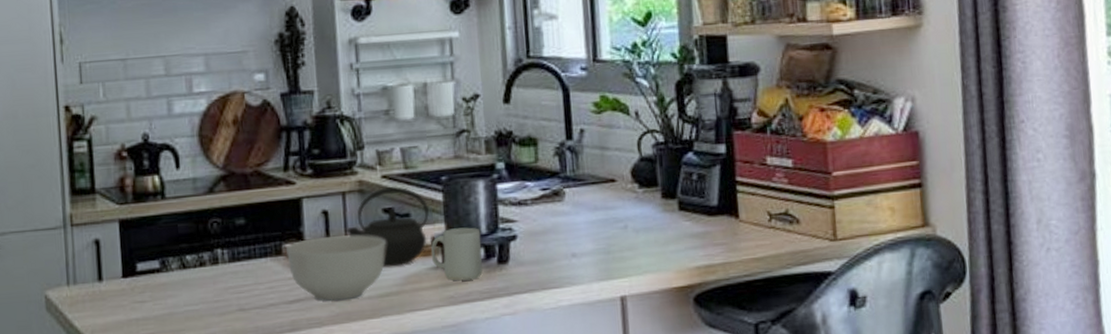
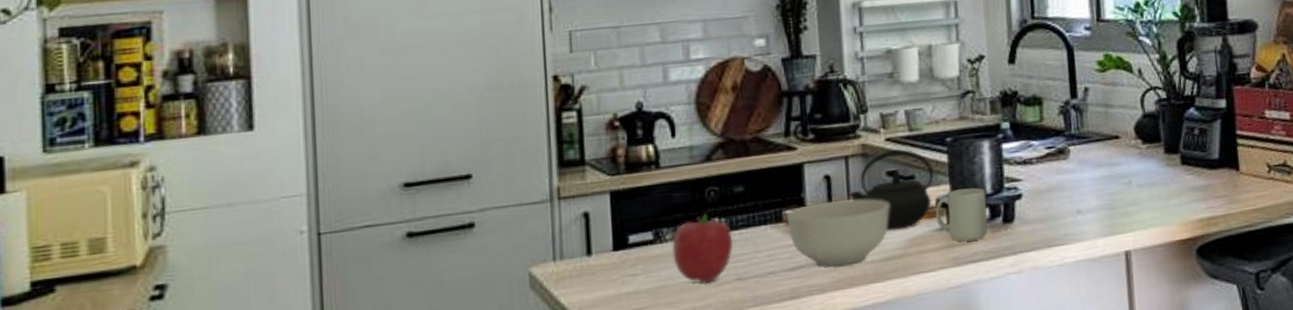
fruit: none [177,244,236,311] -> present [671,213,734,282]

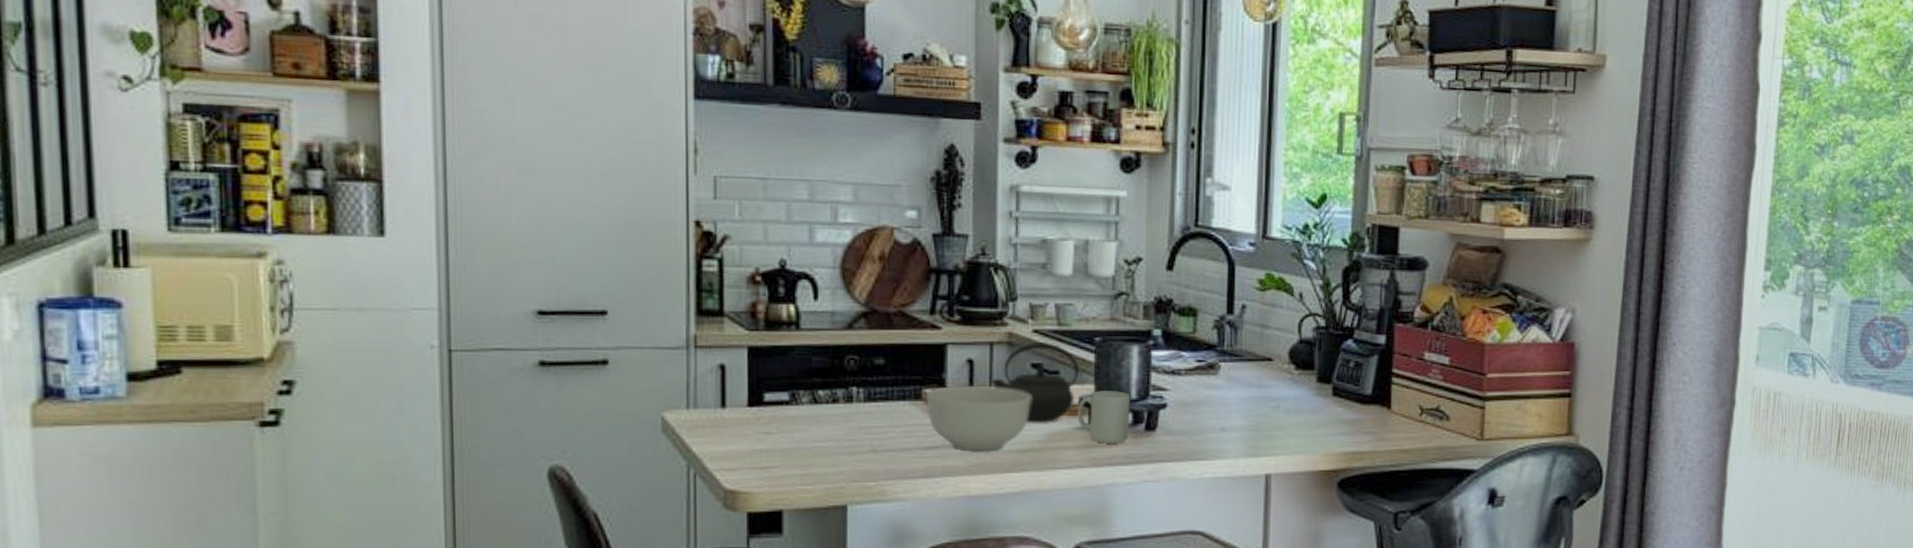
fruit: present [671,213,734,282] -> none [808,381,870,450]

